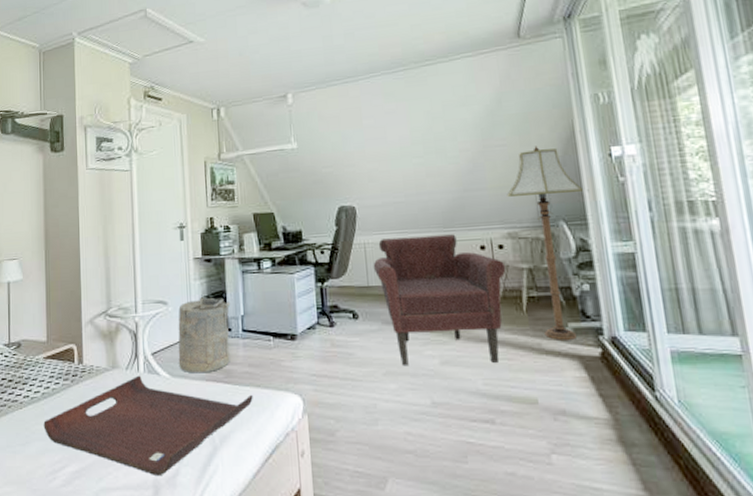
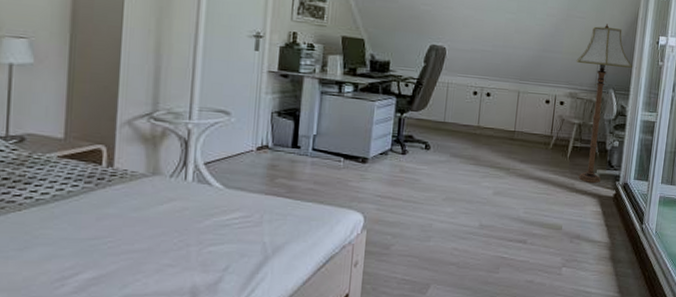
serving tray: present [43,375,253,475] -> none [51,184,314,282]
laundry hamper: present [178,297,231,374] -> none [235,112,304,187]
leather: present [373,234,506,367] -> none [452,81,562,196]

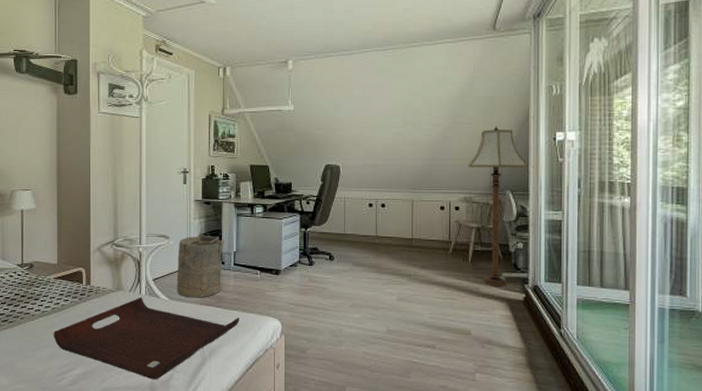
serving tray: none [51,184,314,282] -> present [53,297,239,379]
laundry hamper: none [235,112,304,187] -> present [176,234,225,298]

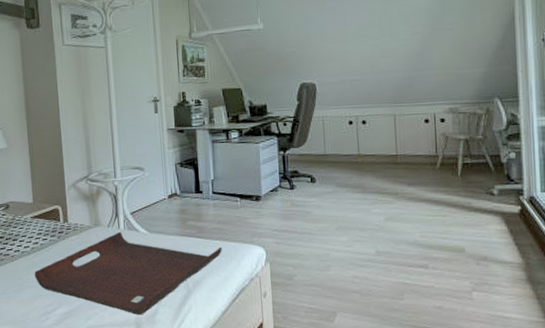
laundry hamper: present [176,234,225,298] -> none [154,163,202,230]
floor lamp: present [467,126,529,286] -> none [451,30,517,200]

